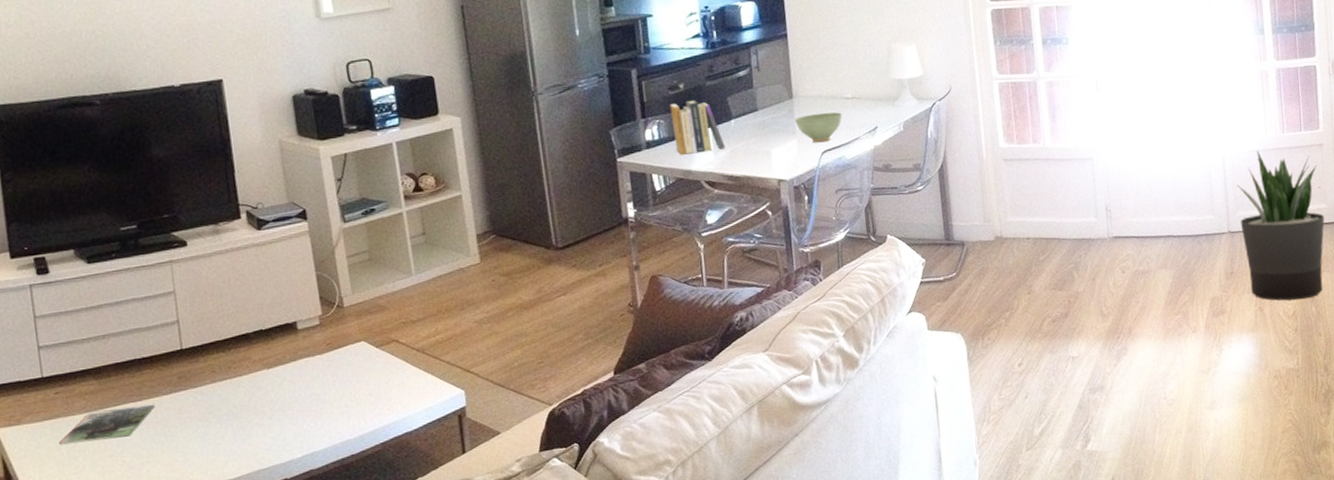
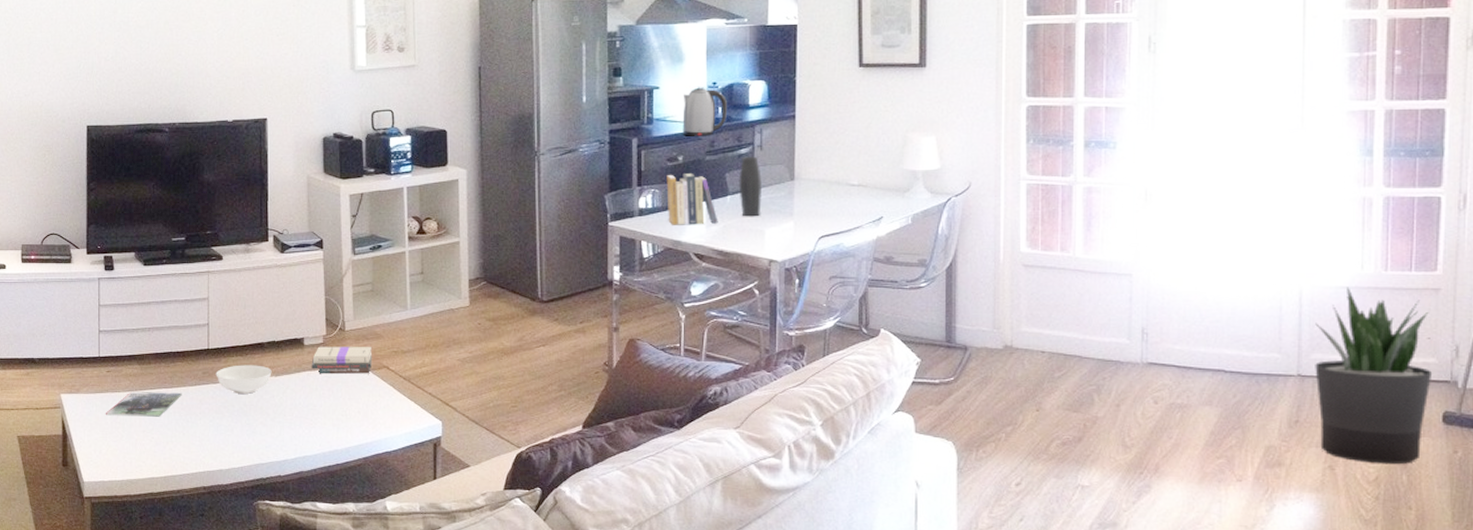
bowl: none [194,359,263,395] -> present [216,365,272,394]
books: none [308,321,379,359] -> present [311,346,373,375]
kettle: none [678,13,722,63] -> present [682,88,727,137]
vase: none [740,77,766,140] -> present [739,156,762,217]
bowl: present [794,112,842,142] -> none [793,197,845,226]

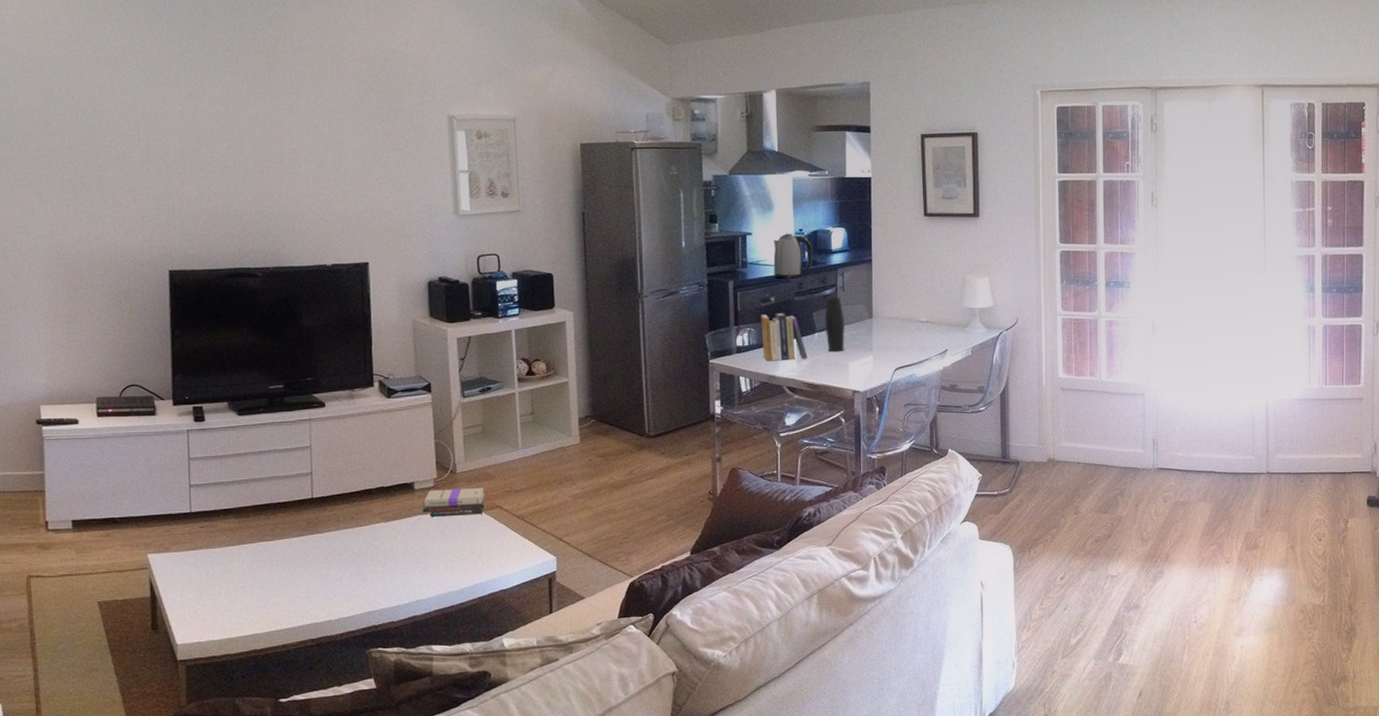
magazine: present [106,391,182,417] -> none [200,544,285,574]
bowl: present [216,365,272,394] -> none [321,512,381,542]
planter: present [1315,287,1431,464] -> none [1278,399,1359,541]

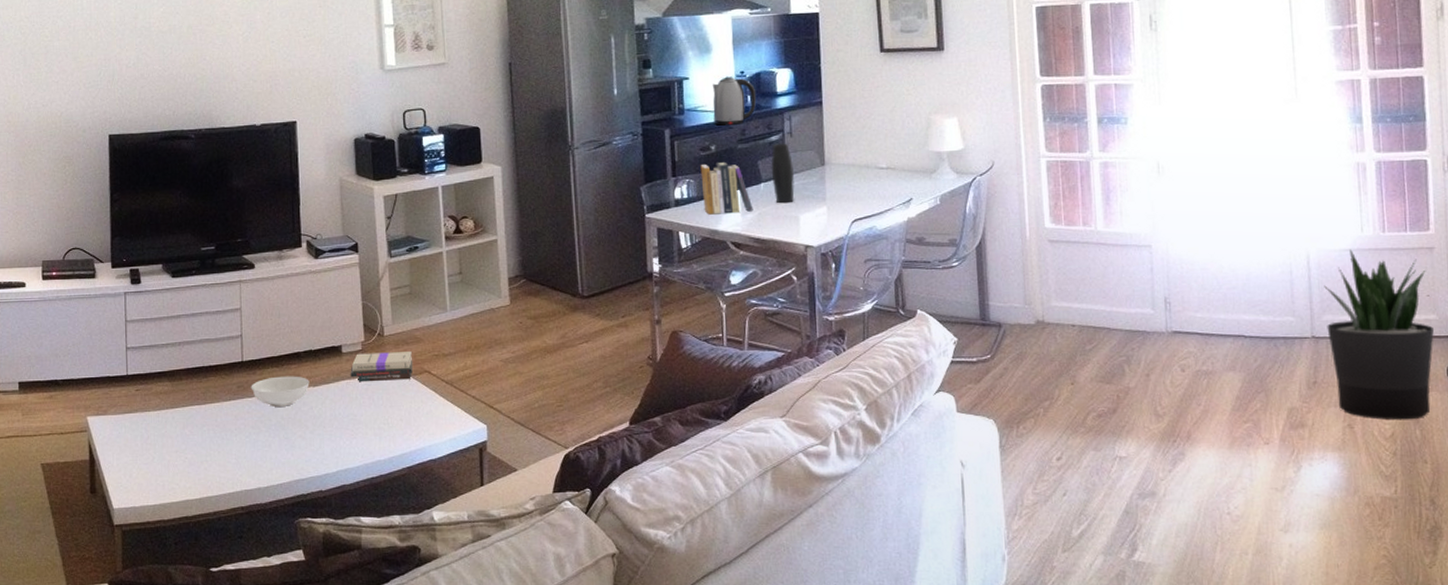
bowl: none [321,512,381,542] -> present [251,376,310,407]
planter: none [1278,399,1359,541] -> present [1324,249,1434,419]

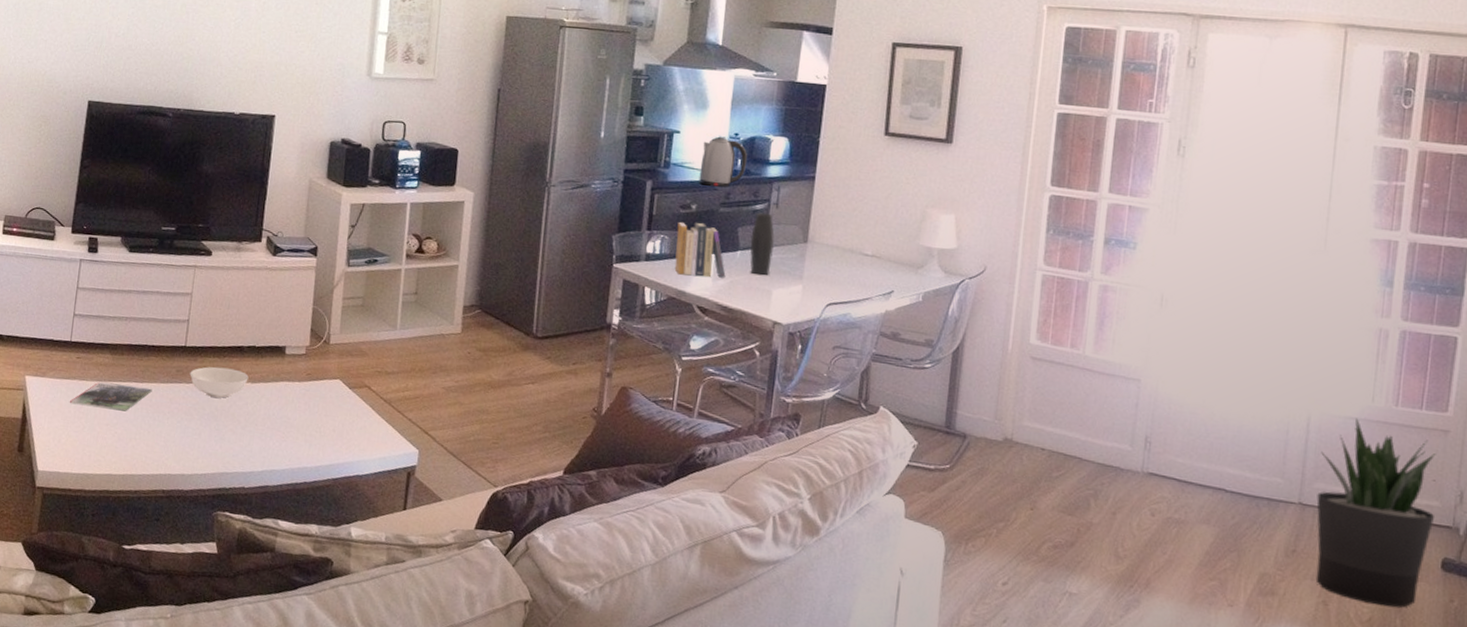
magazine: none [136,408,216,437] -> present [70,381,152,412]
books: present [350,351,413,382] -> none [290,357,356,392]

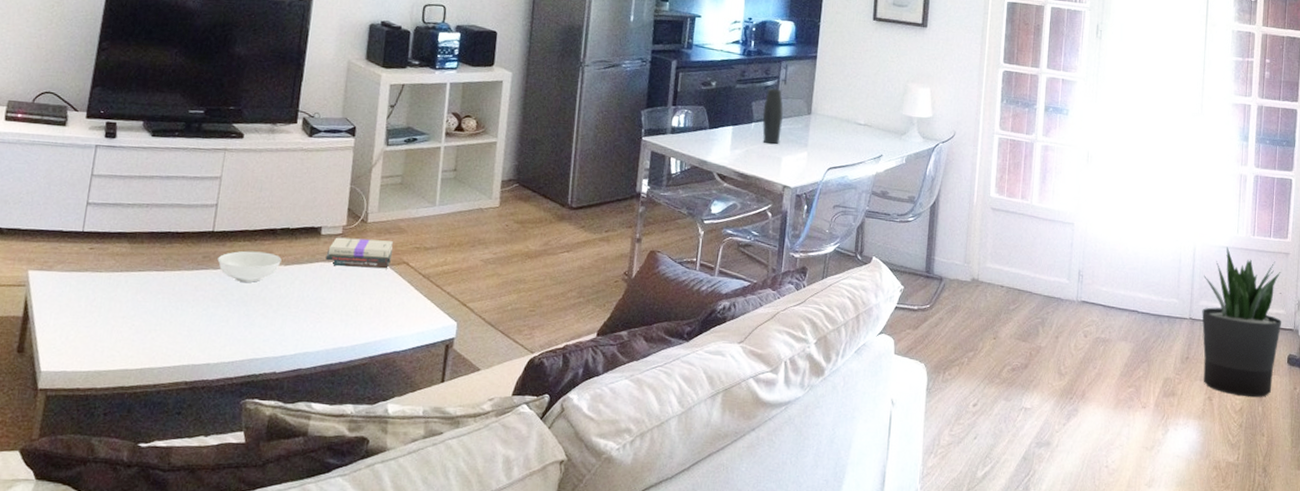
magazine: present [70,381,152,412] -> none [80,272,175,302]
books: none [290,357,356,392] -> present [325,237,394,269]
books: present [674,221,726,278] -> none [697,97,742,148]
kettle: present [698,137,747,188] -> none [718,21,759,67]

